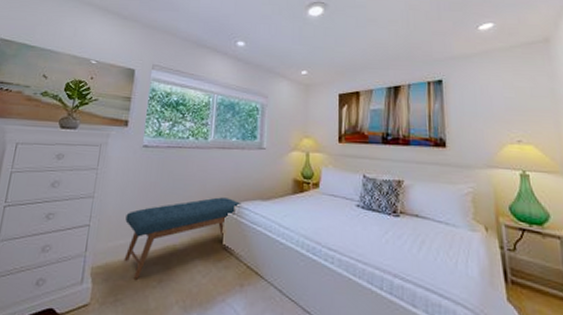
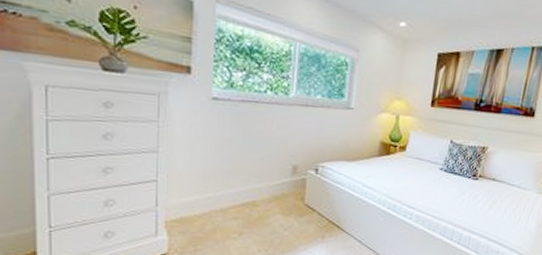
bench: present [123,197,242,279] -> none [198,156,325,232]

